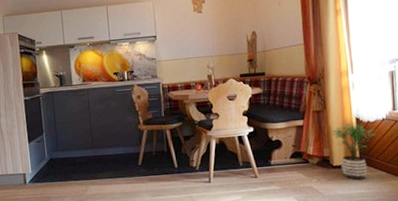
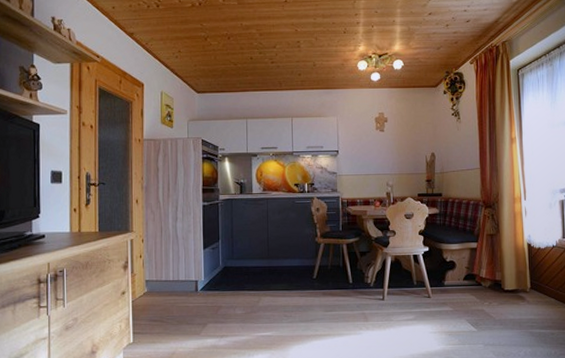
potted plant: present [329,123,376,180] -> none [502,248,547,305]

